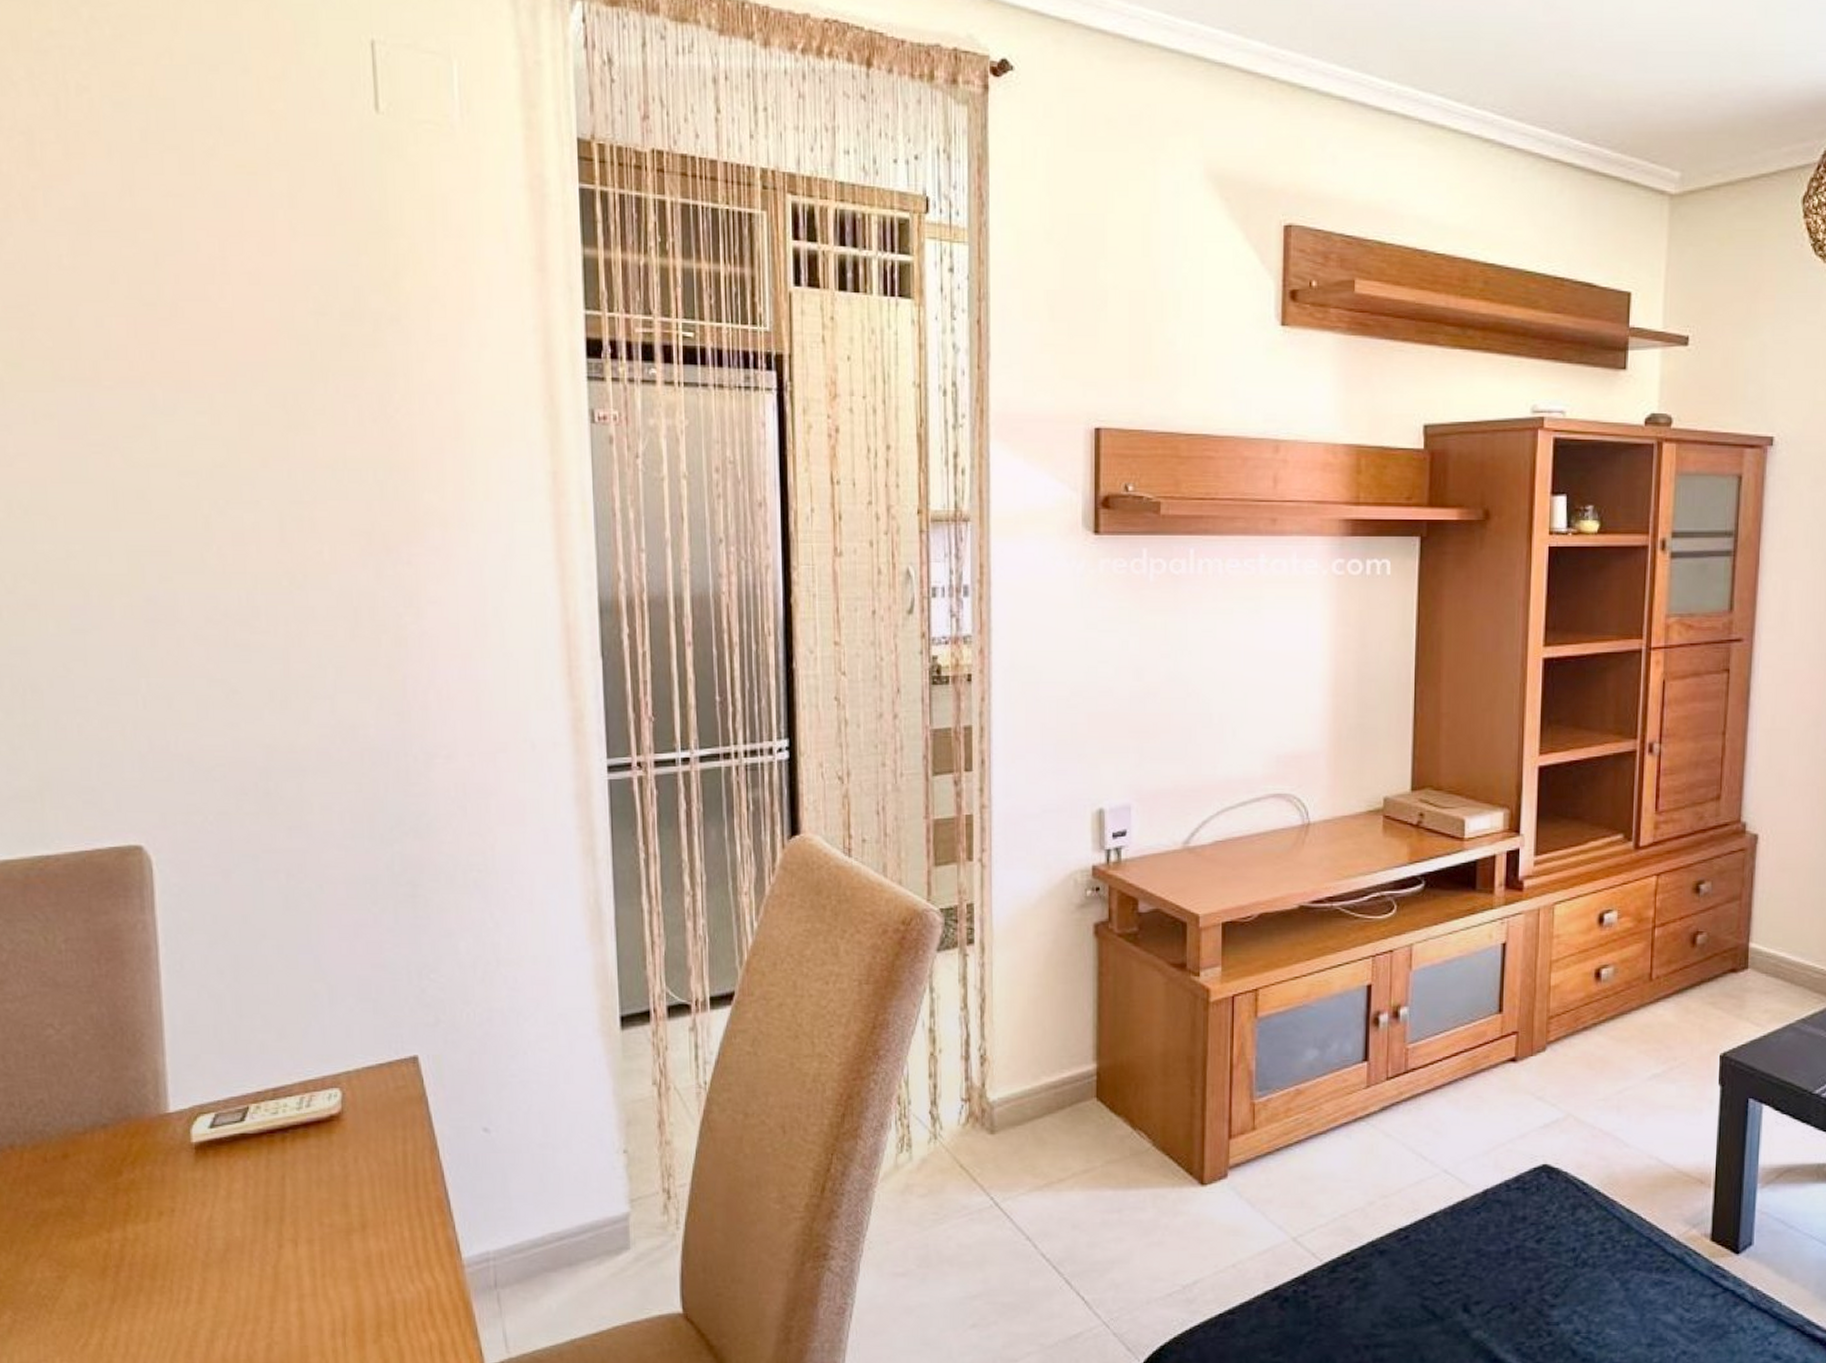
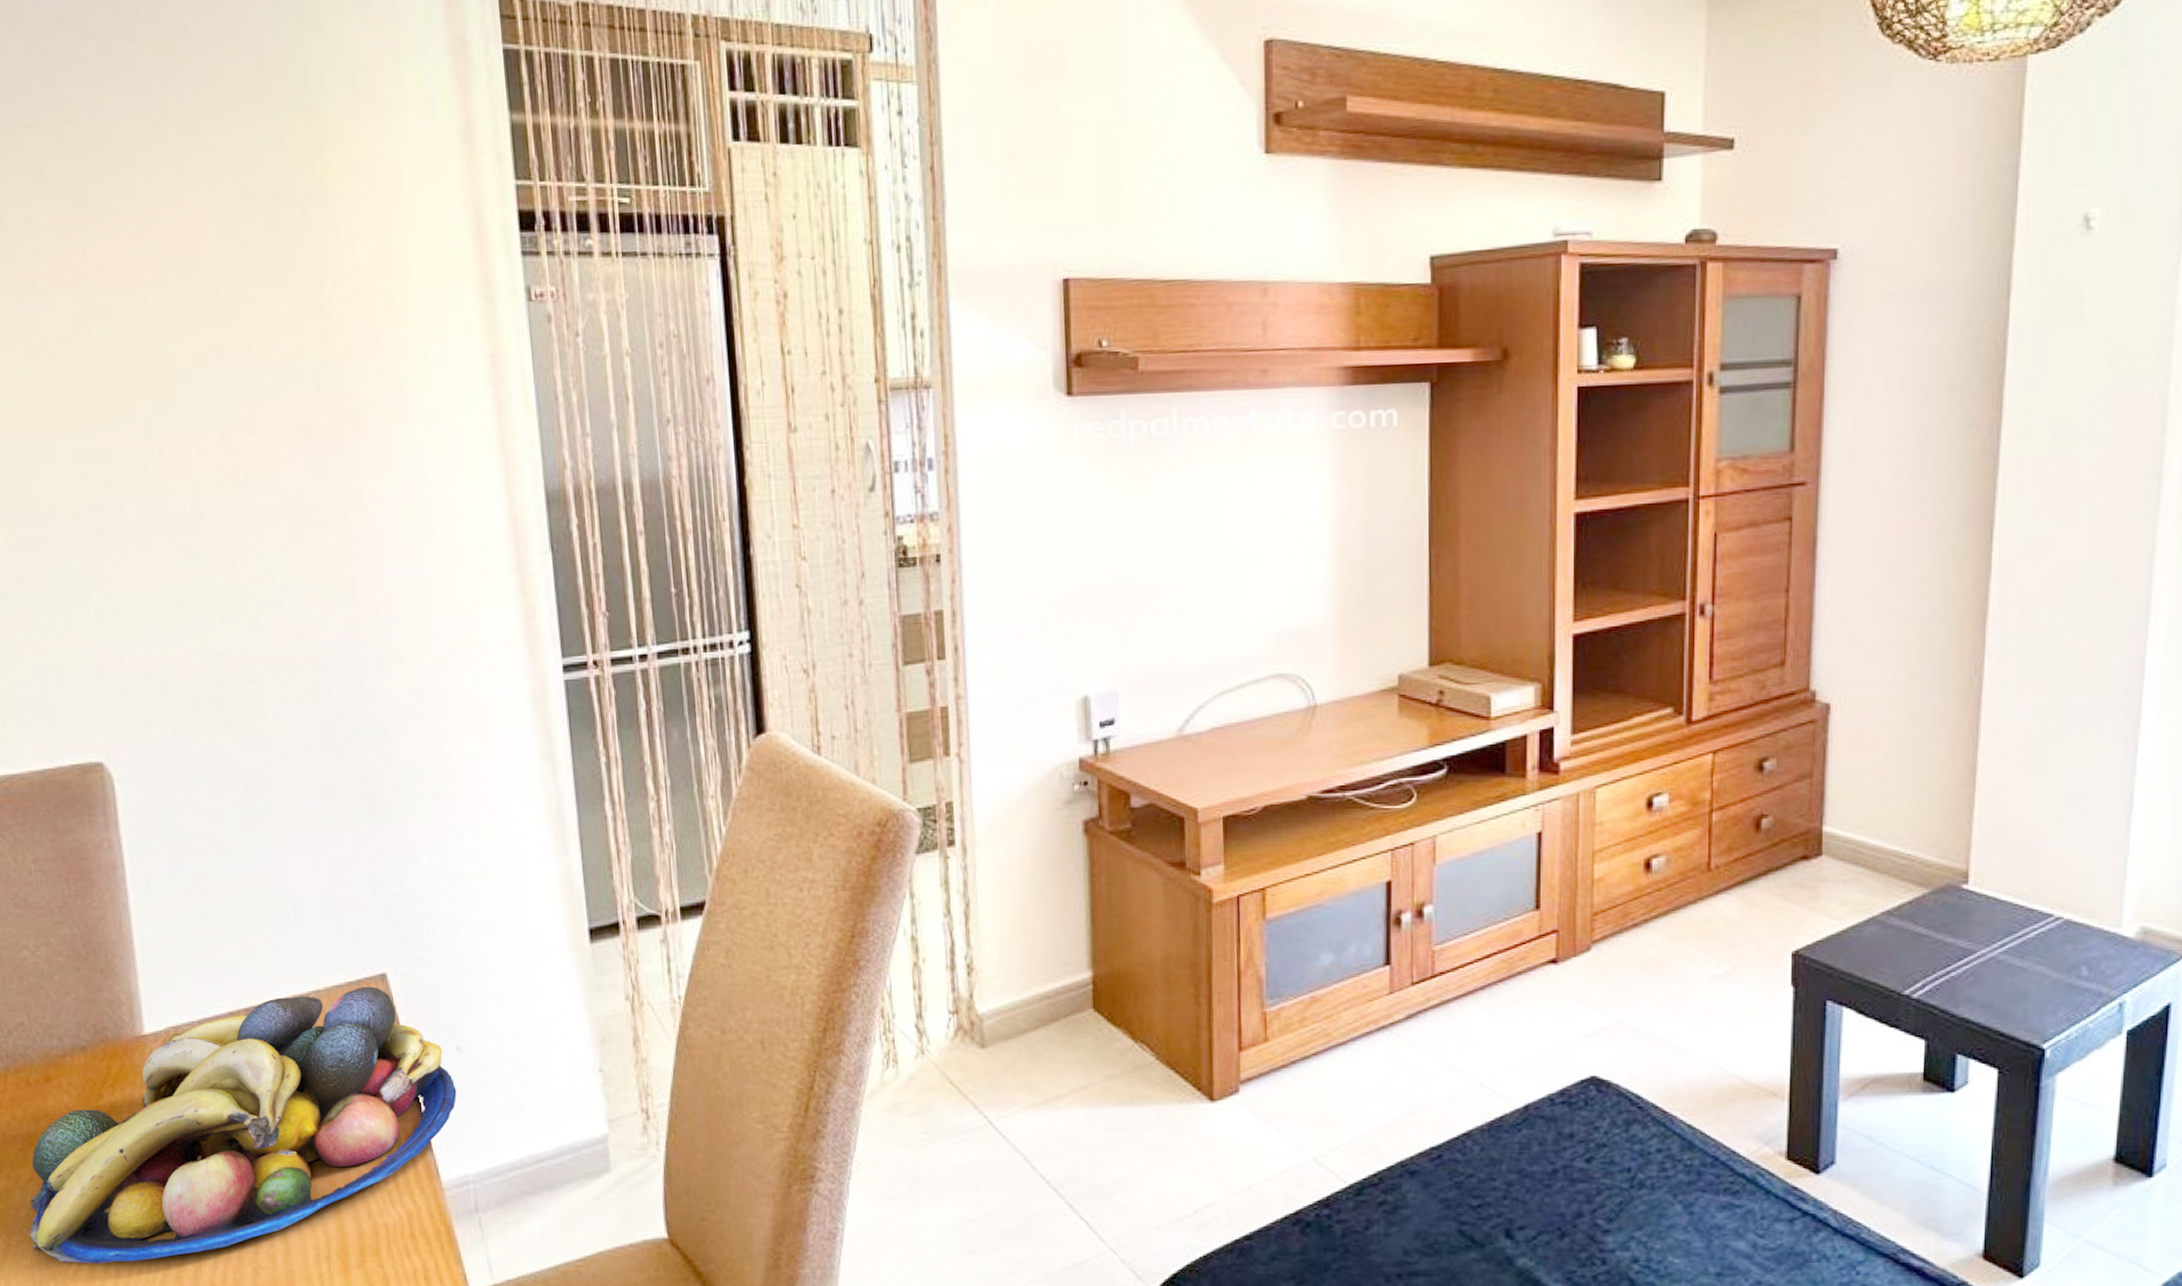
fruit bowl: none [36,1068,482,1340] -> present [29,986,457,1264]

